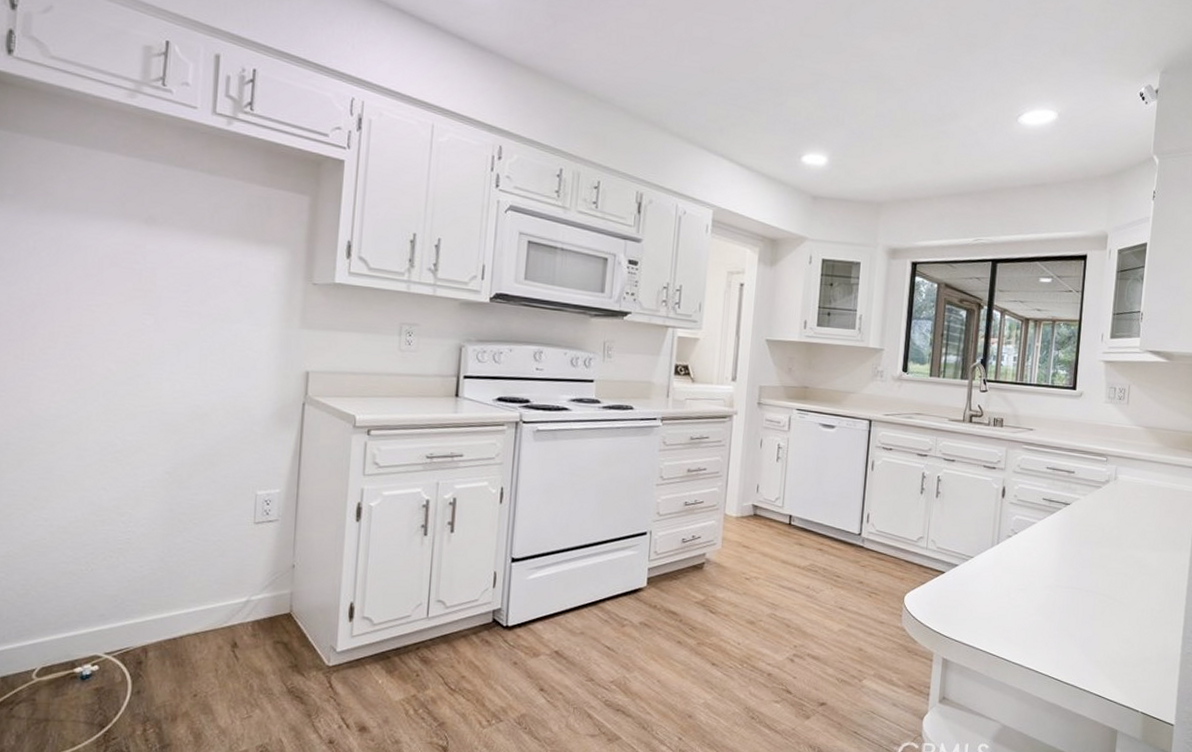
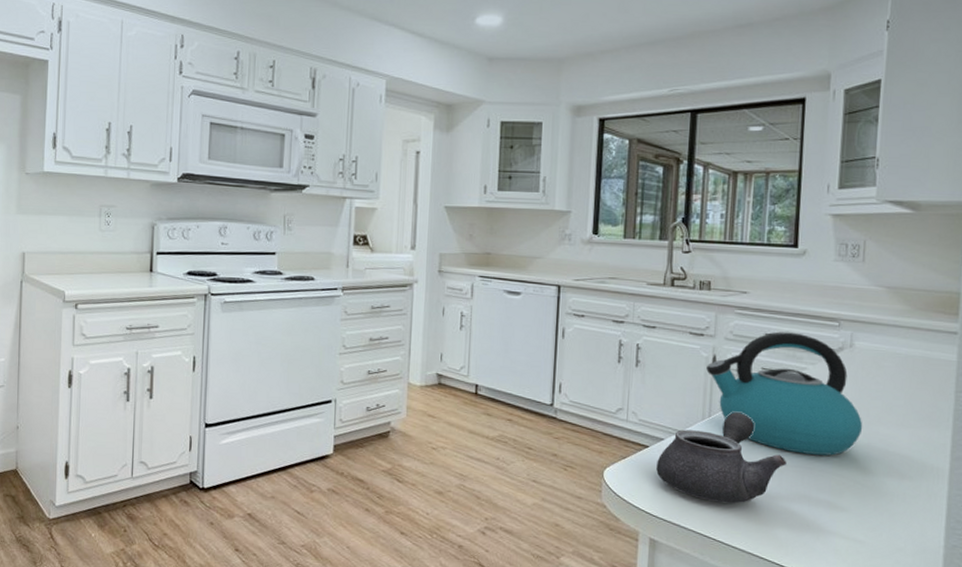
teapot: none [950,538,1060,623] -> present [656,411,787,504]
kettle: none [997,465,1122,577] -> present [706,332,863,456]

